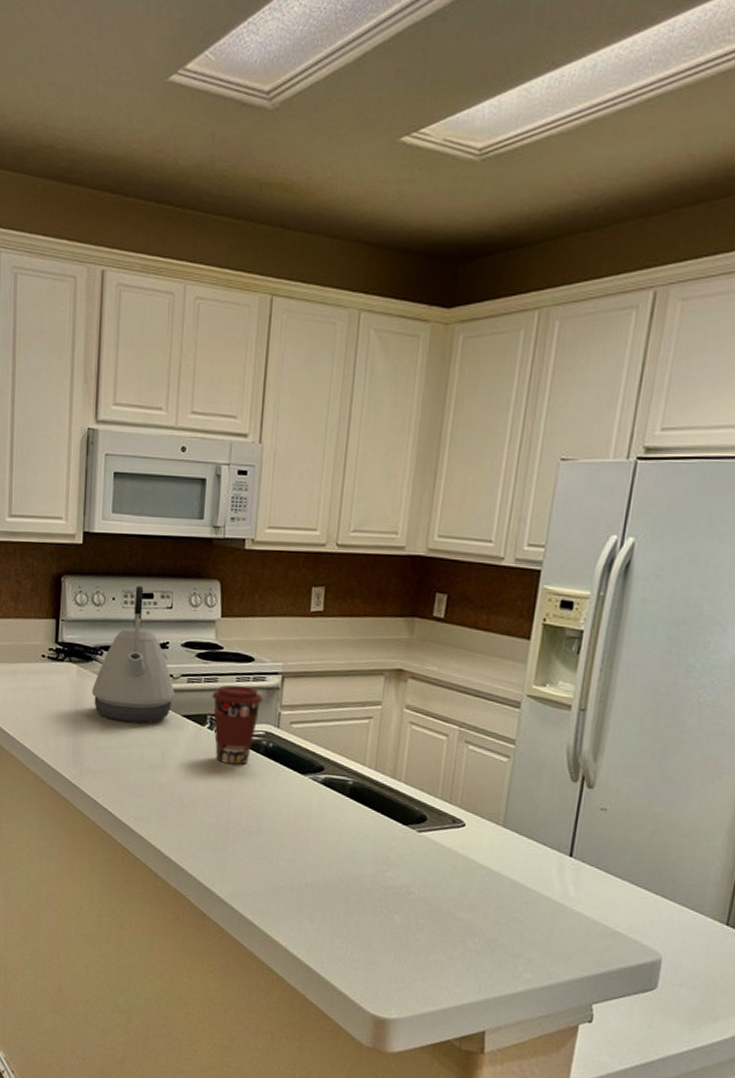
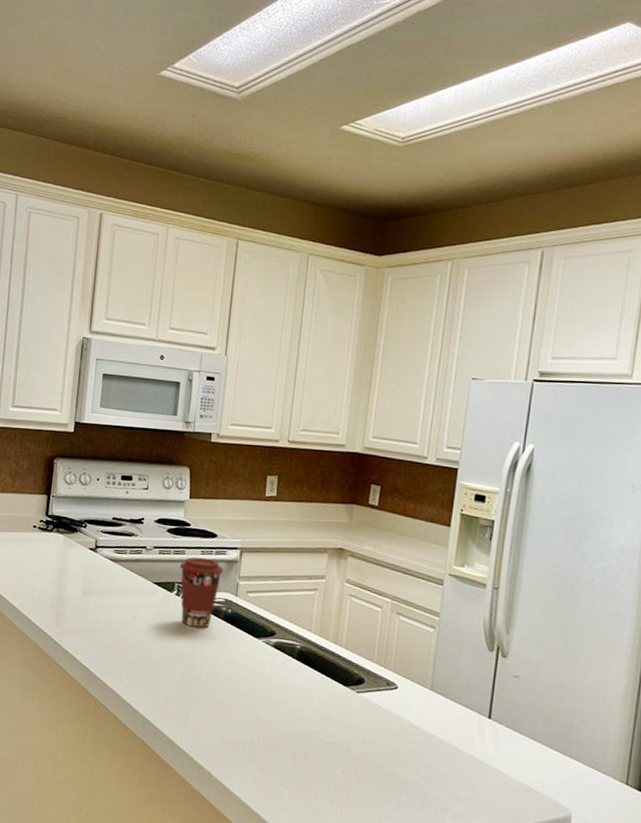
kettle: present [91,586,175,723] -> none [75,469,148,588]

